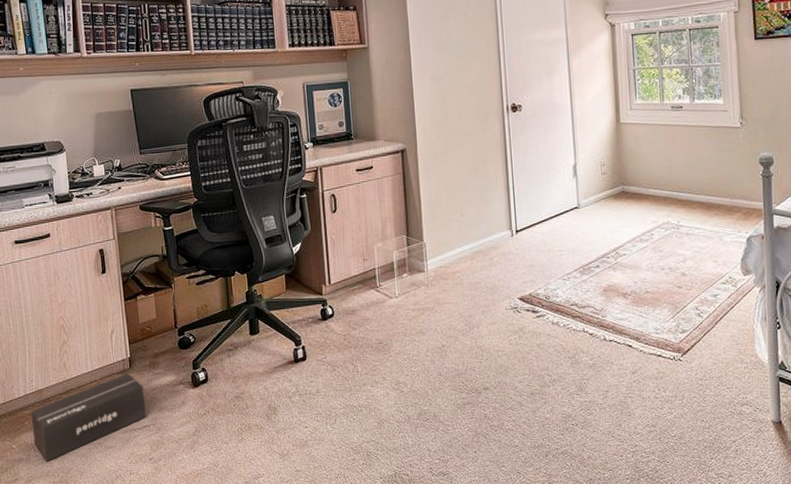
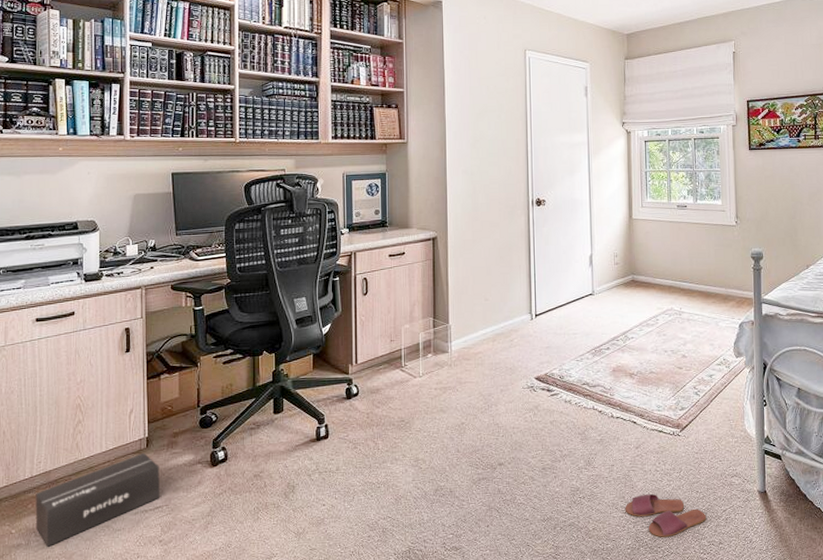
slippers: none [622,422,714,468] -> present [625,494,707,537]

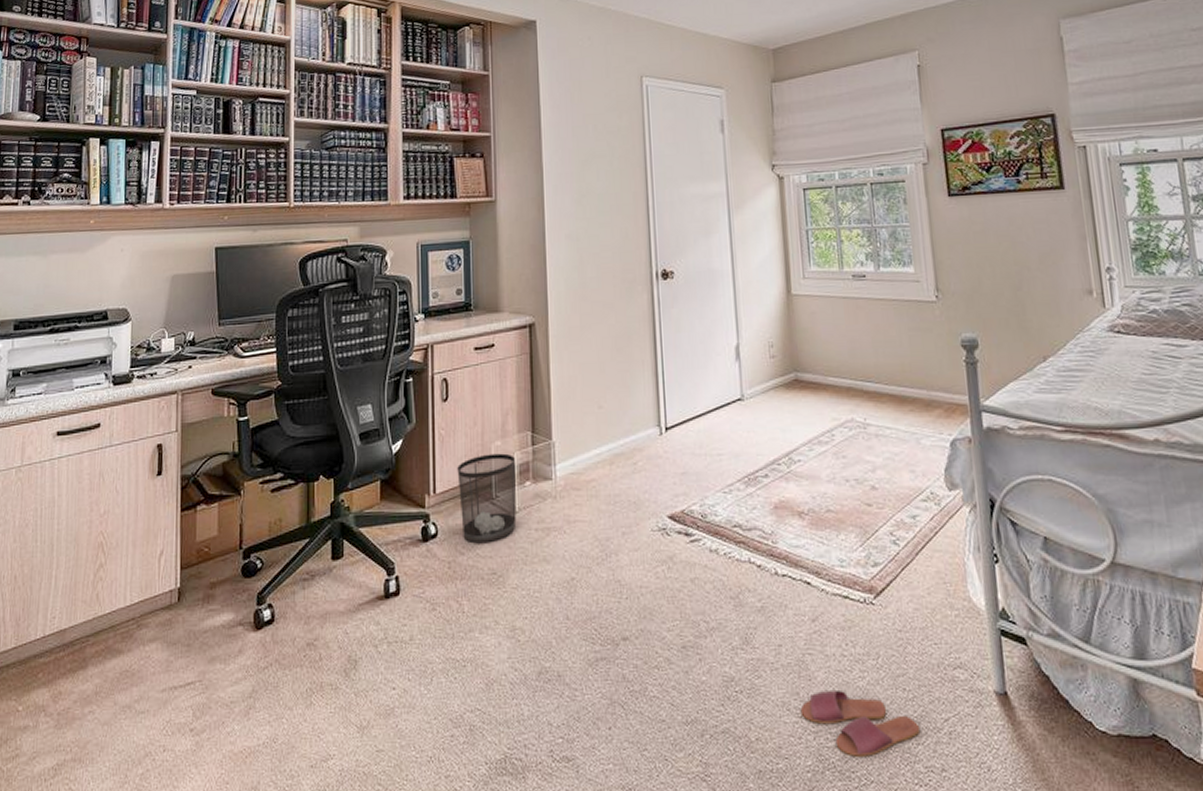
box: present [35,453,160,547] -> none [45,609,193,731]
waste bin: none [374,333,421,400] -> present [457,453,517,544]

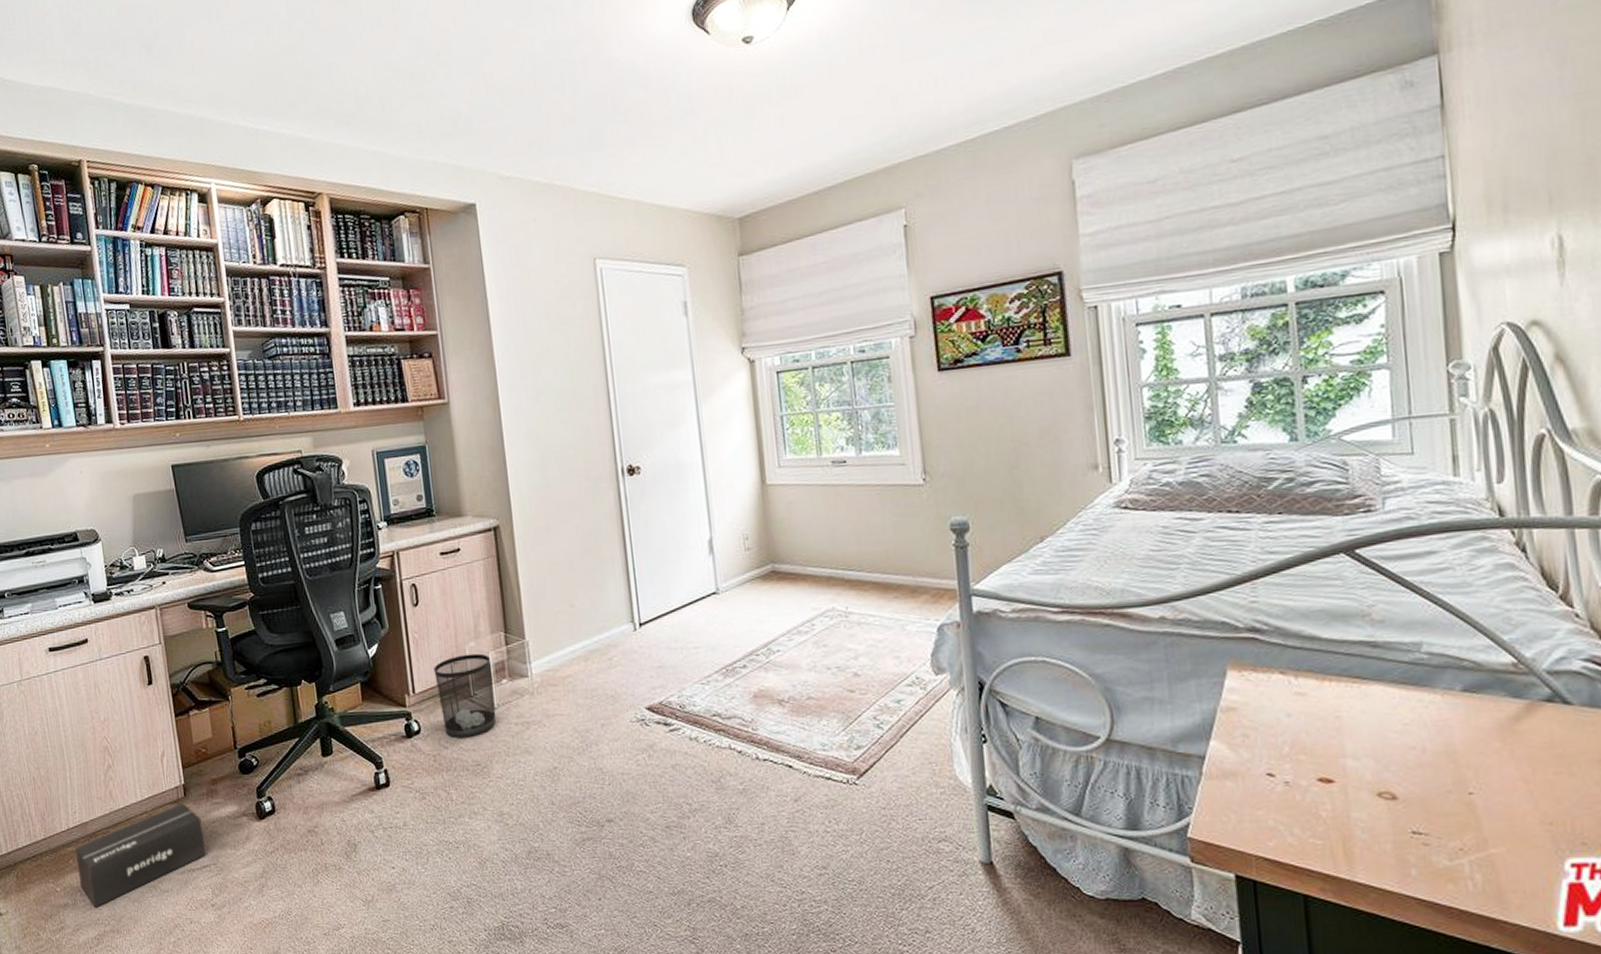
box: none [45,609,193,731] -> present [75,803,206,908]
slippers: present [800,691,921,757] -> none [784,863,905,921]

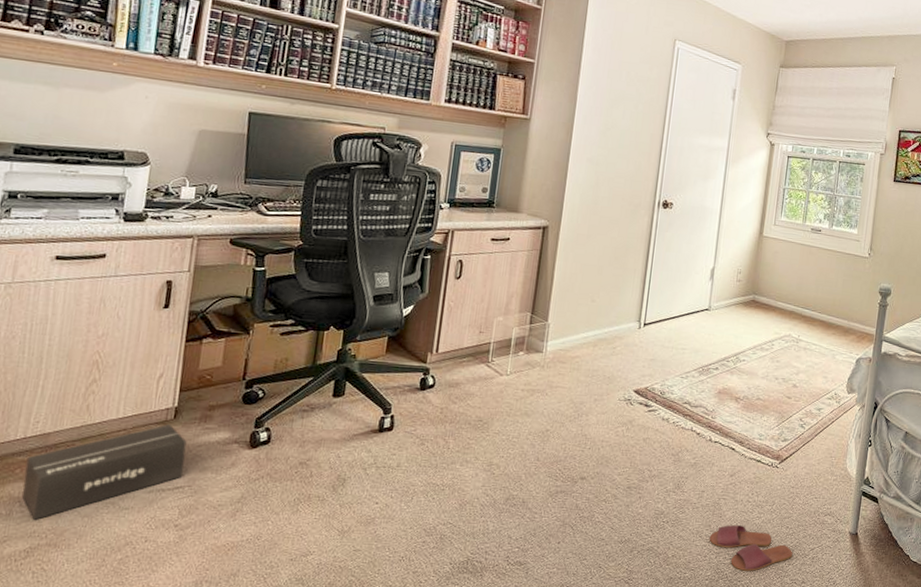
waste bin: present [434,653,496,738] -> none [457,326,514,396]
slippers: none [784,863,905,921] -> present [709,525,793,571]

